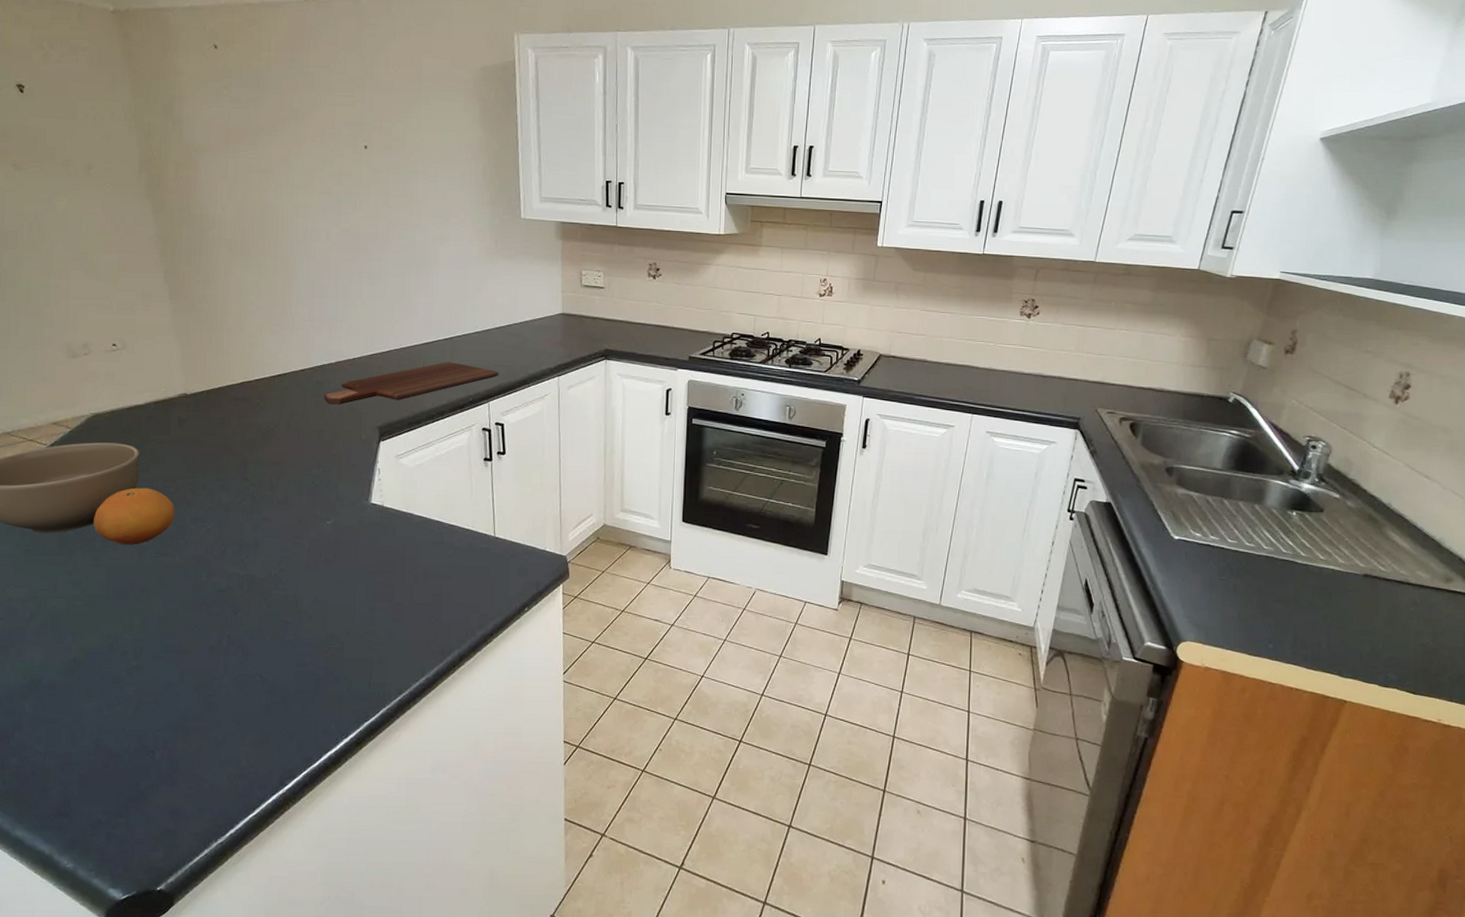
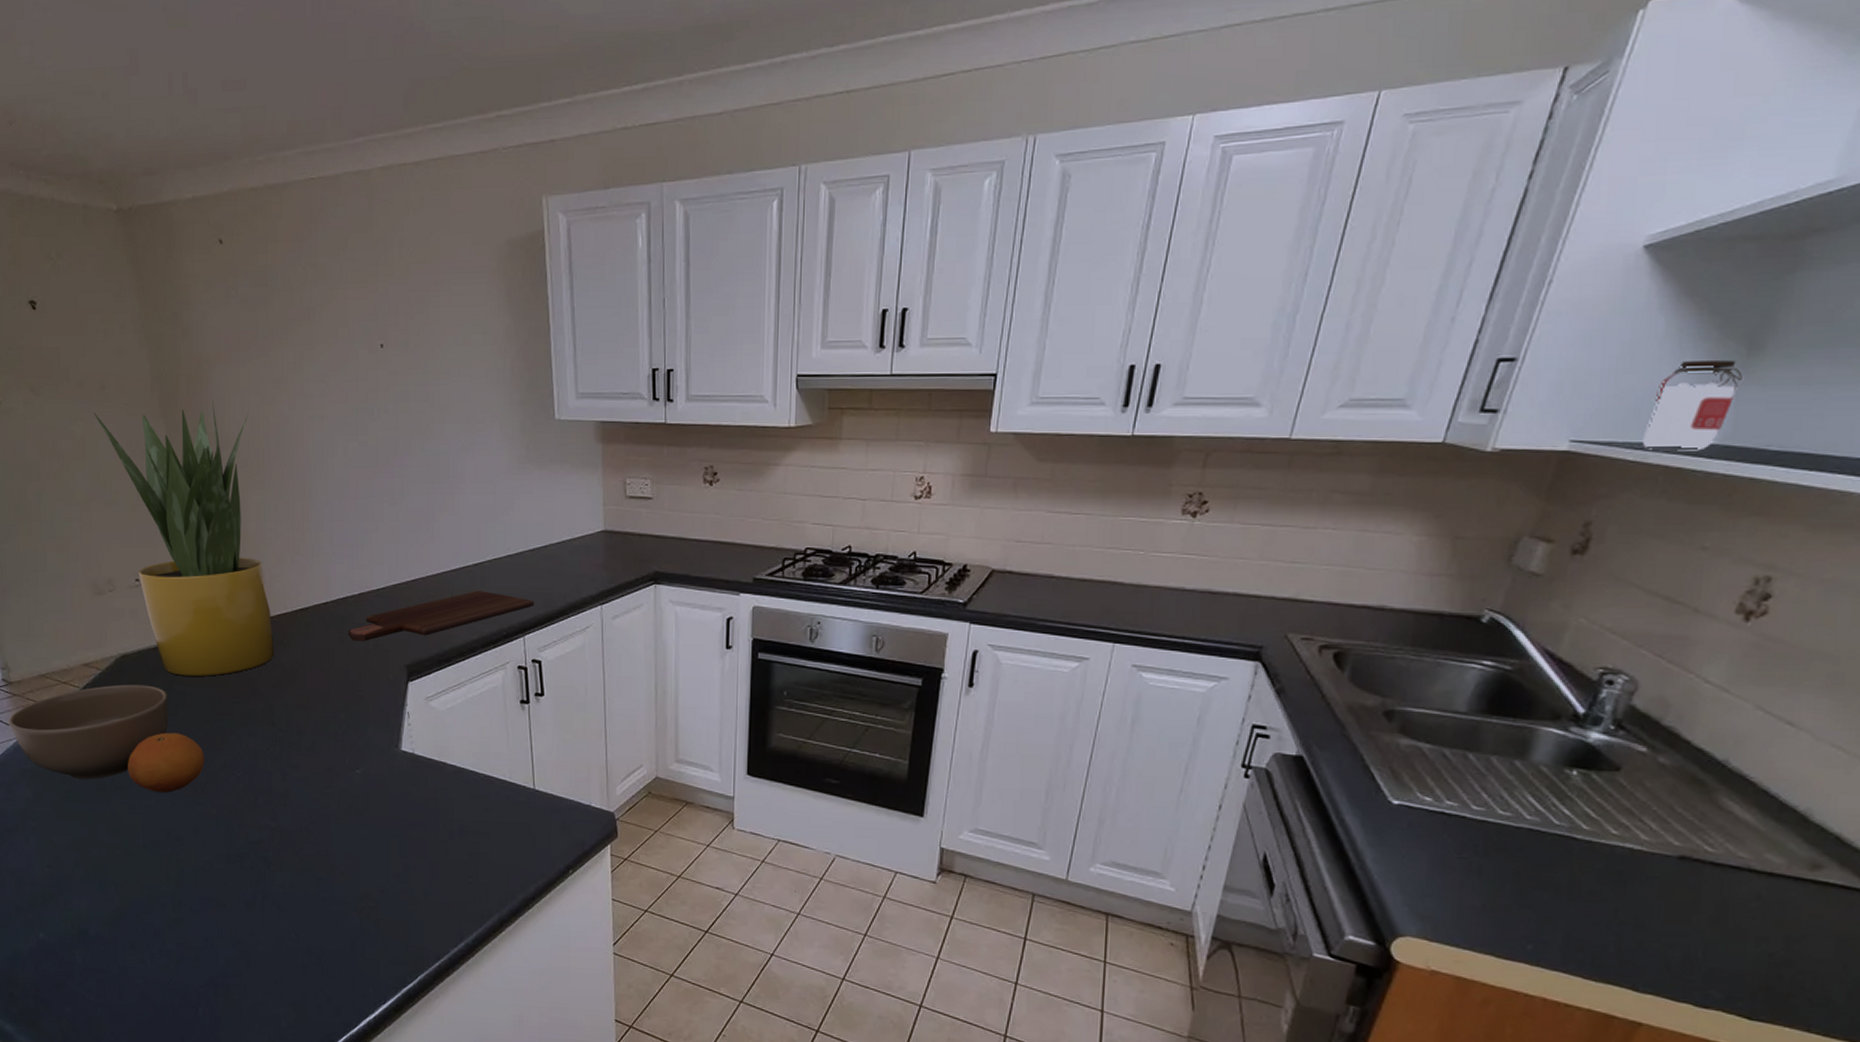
planter: none [78,184,251,435] -> present [93,399,275,677]
jar: none [1325,220,1385,283] -> present [1642,360,1743,451]

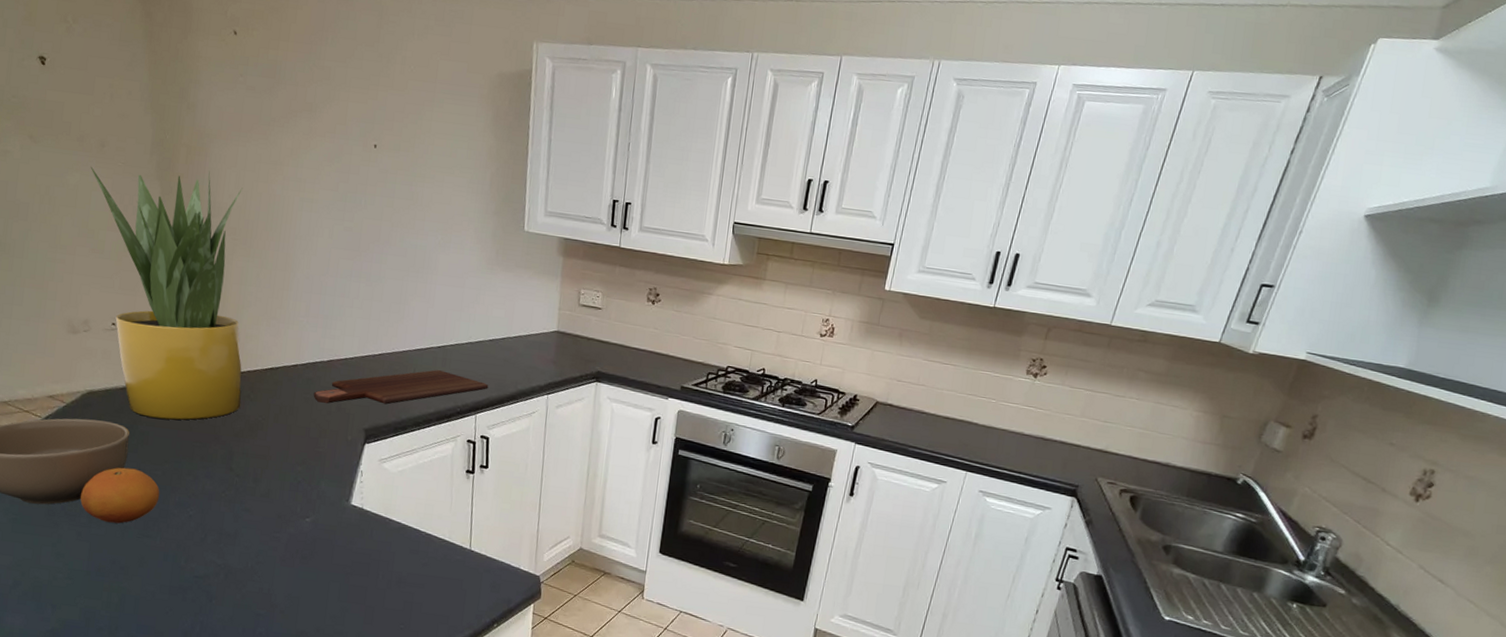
jar: present [1642,360,1743,451] -> none [1355,304,1424,371]

